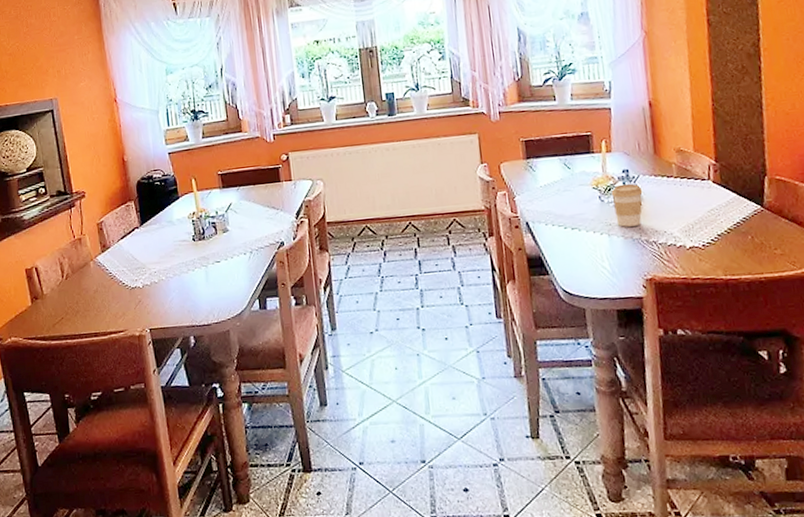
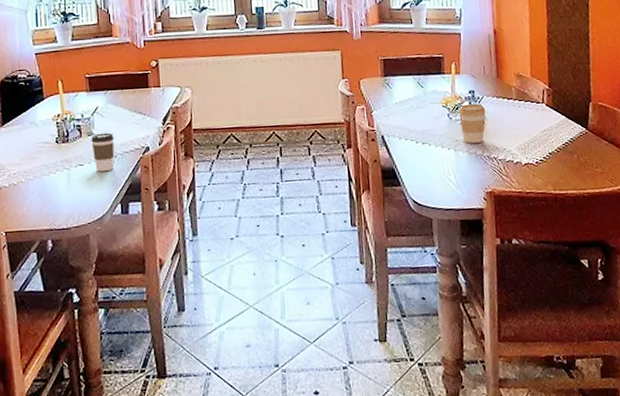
coffee cup: none [226,228,250,268] -> present [91,132,115,172]

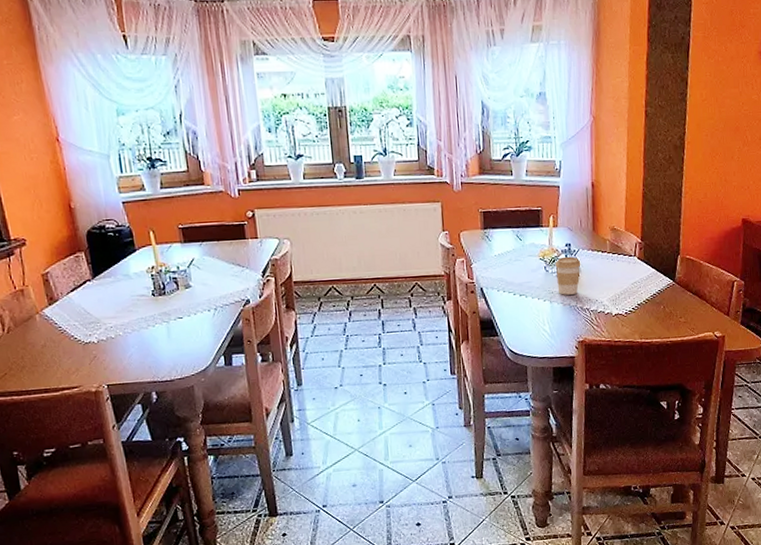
coffee cup: present [91,132,115,172] -> none [189,285,215,325]

